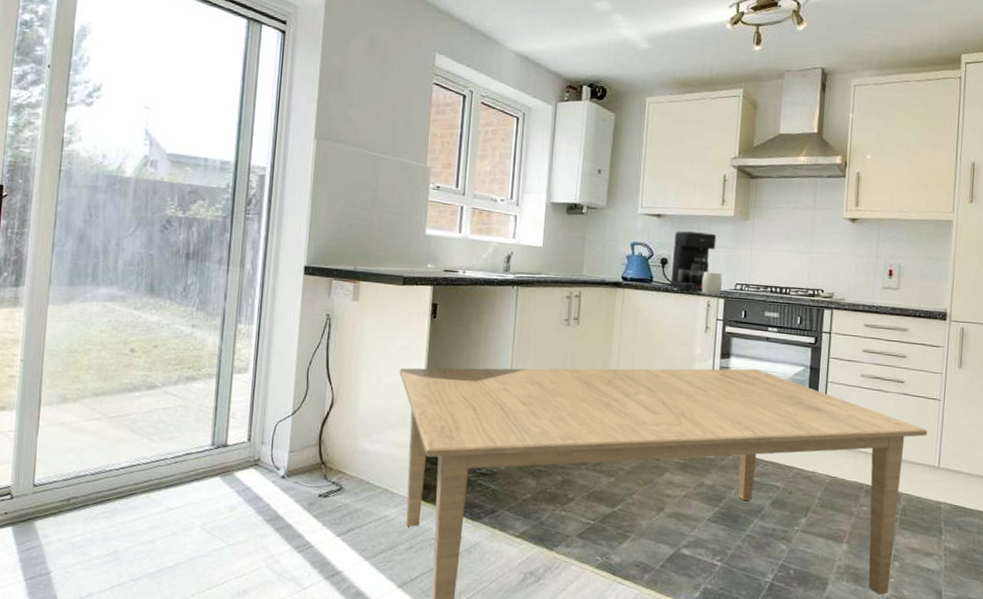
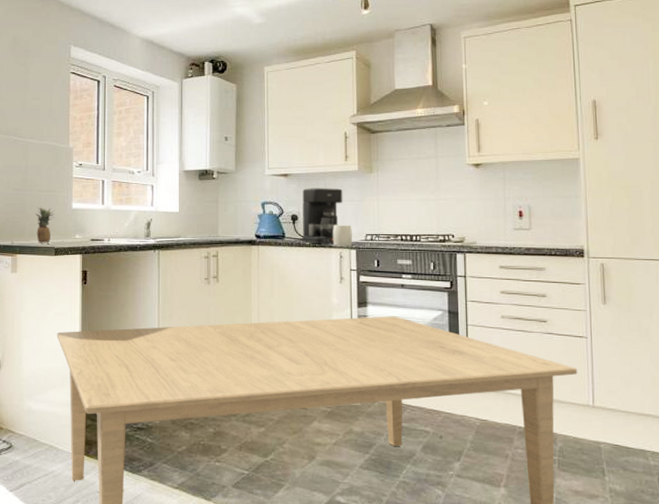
fruit: none [383,230,406,272] -> present [36,207,55,244]

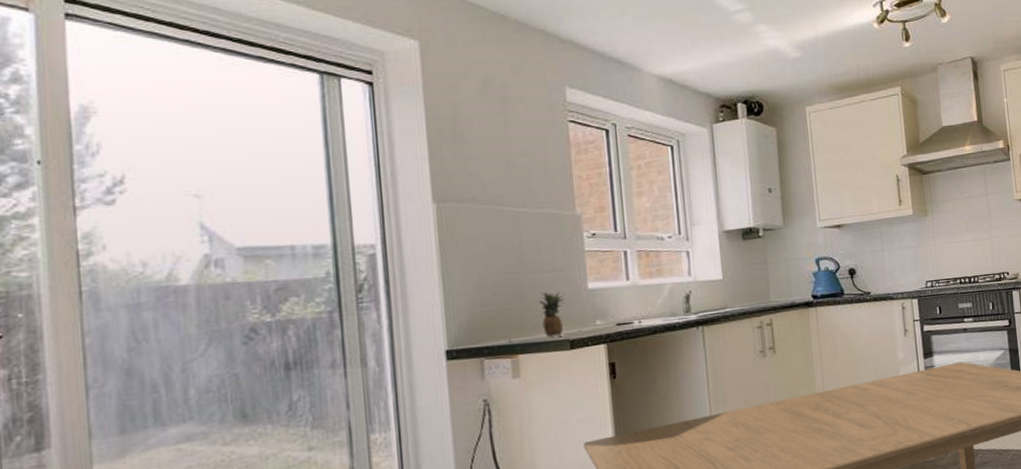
coffee maker: present [302,188,343,244] -> none [858,235,901,298]
mug: present [332,225,353,247] -> none [892,273,914,298]

